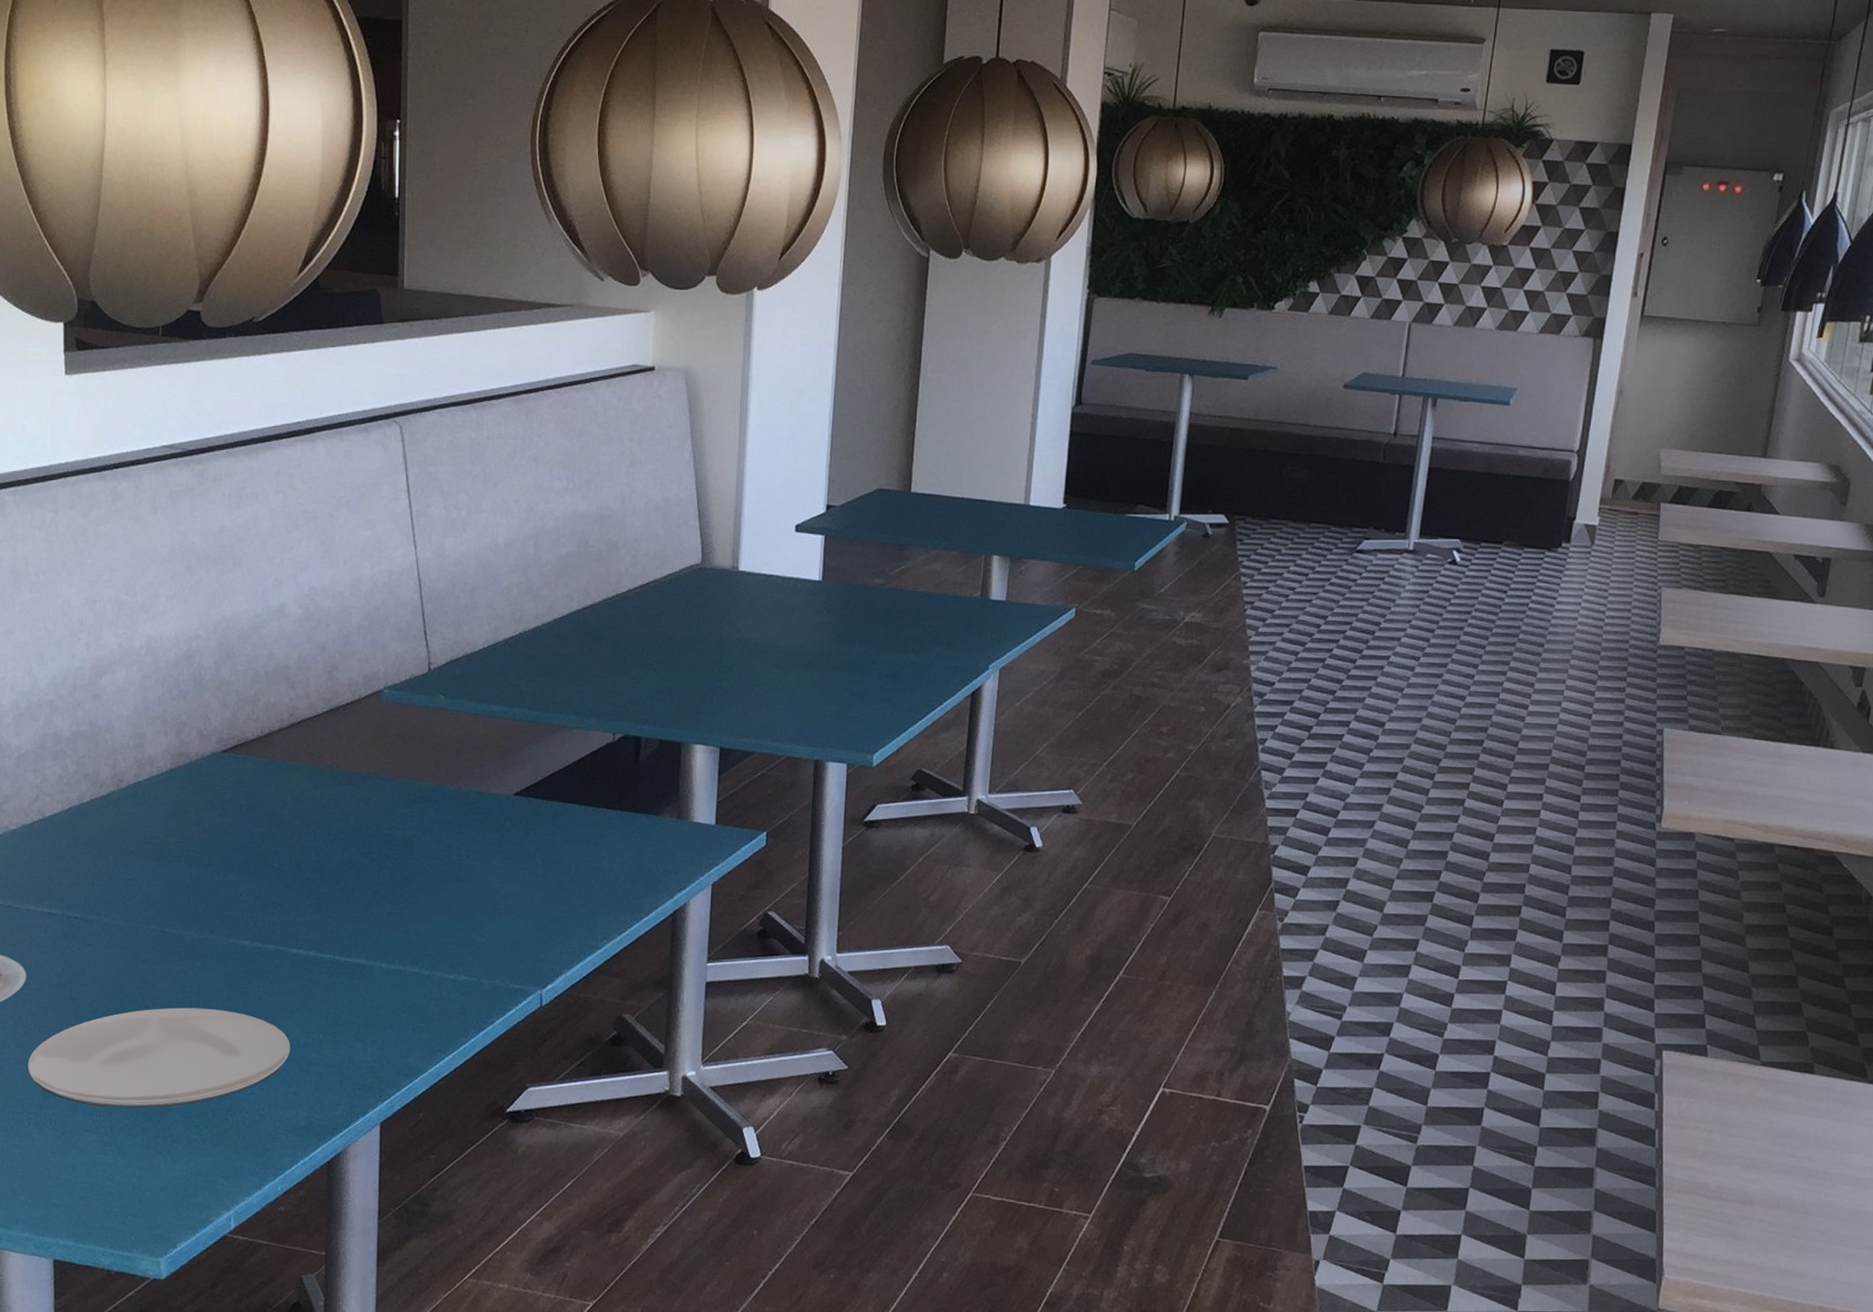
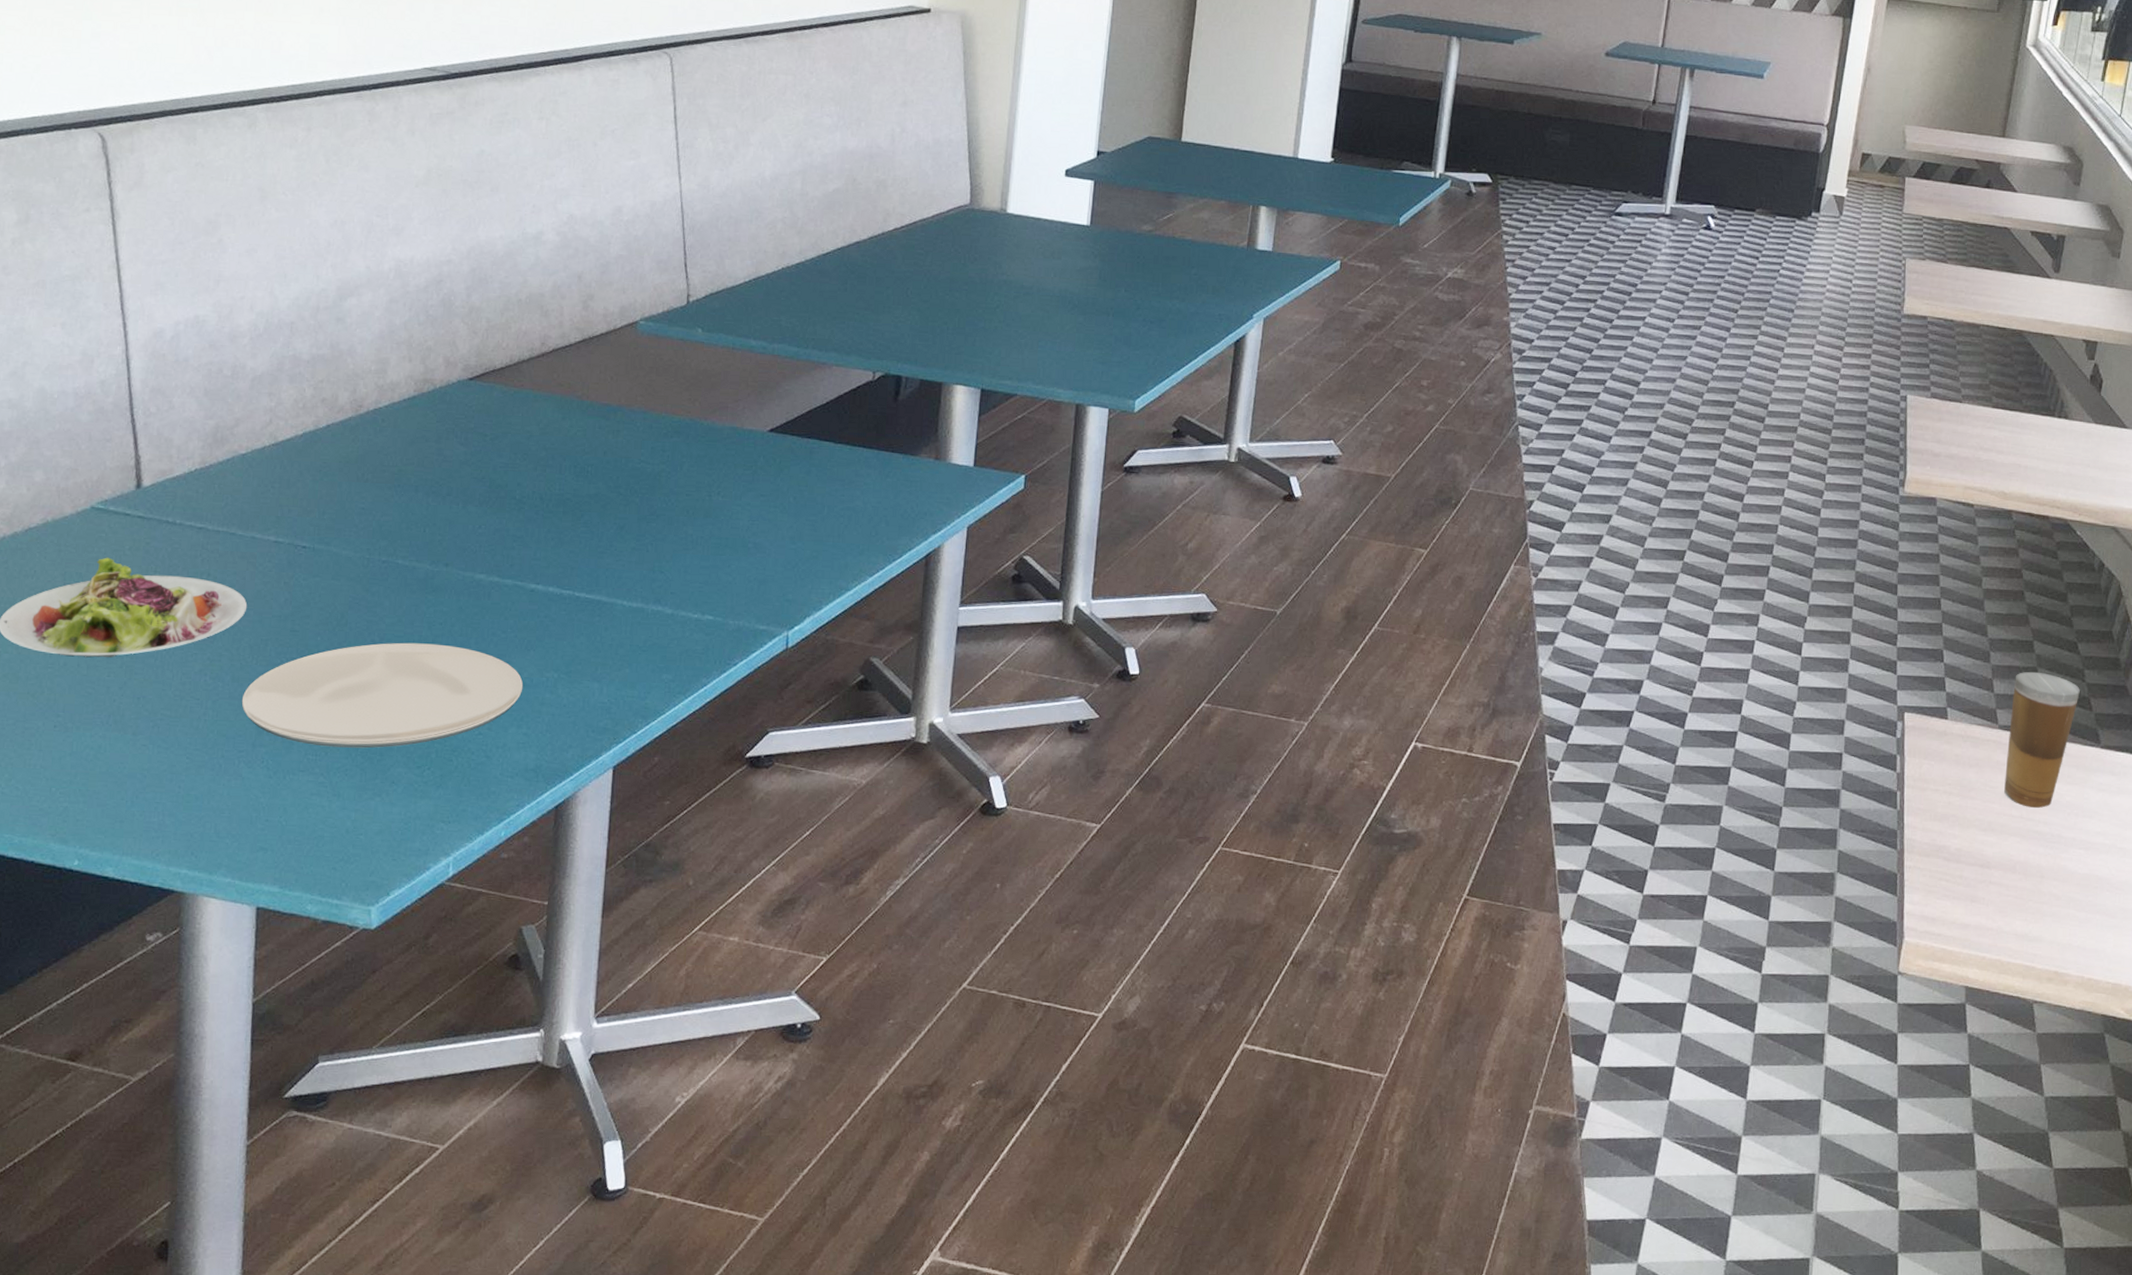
beverage cup: none [1767,1007,1846,1144] -> present [2004,671,2080,808]

